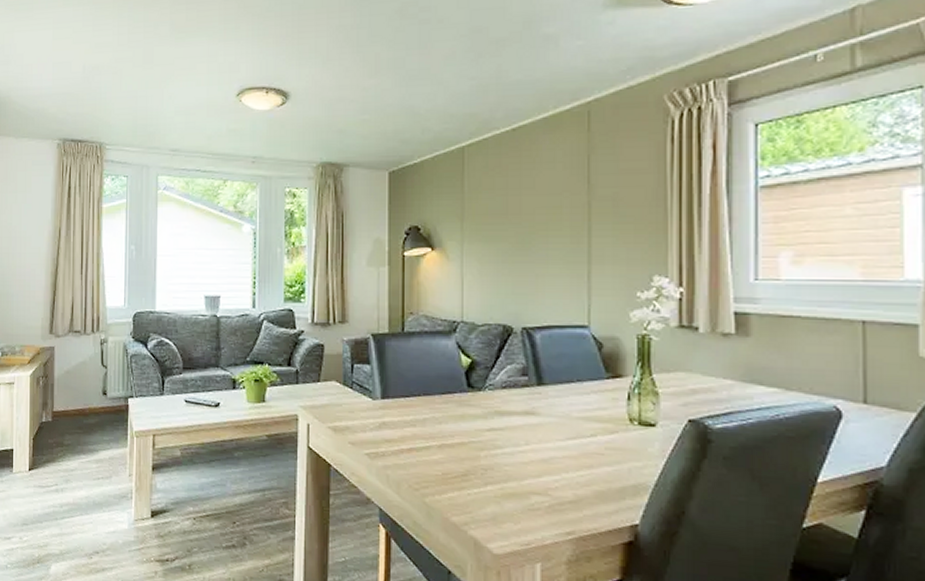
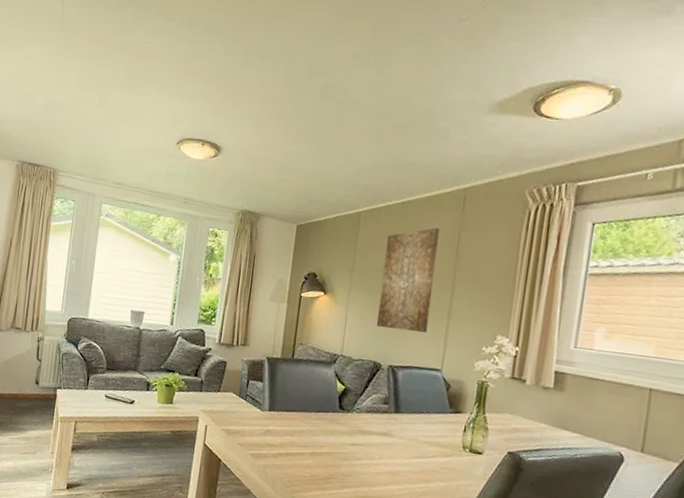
wall art: none [500,154,565,283] -> present [376,227,440,333]

